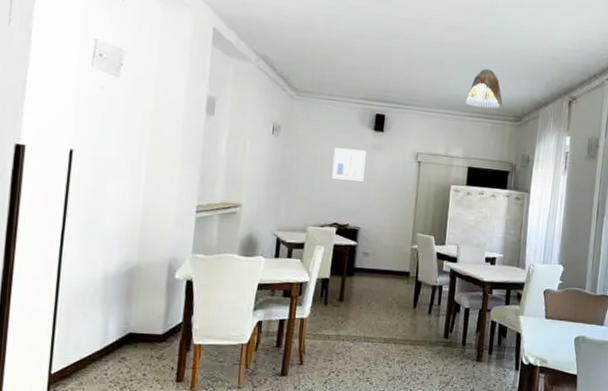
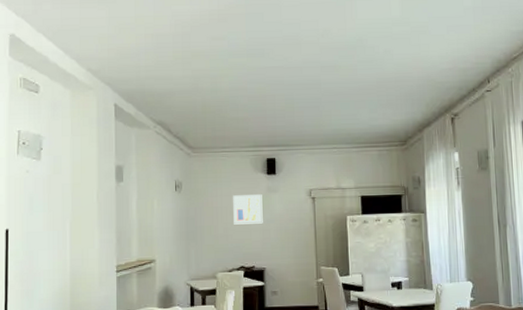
lamp shade: present [466,68,503,108] -> none [350,100,386,138]

